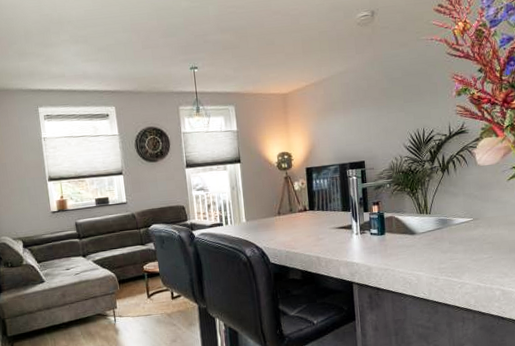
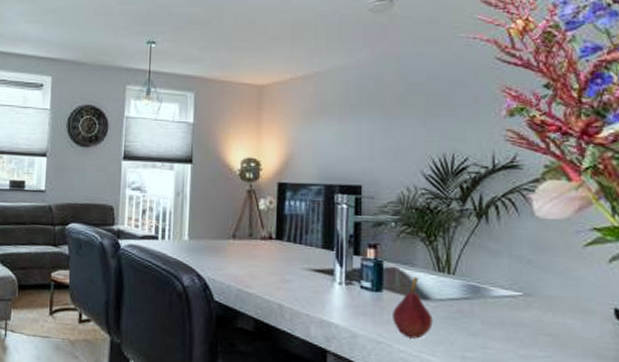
fruit: none [393,220,419,263] -> present [393,277,433,339]

